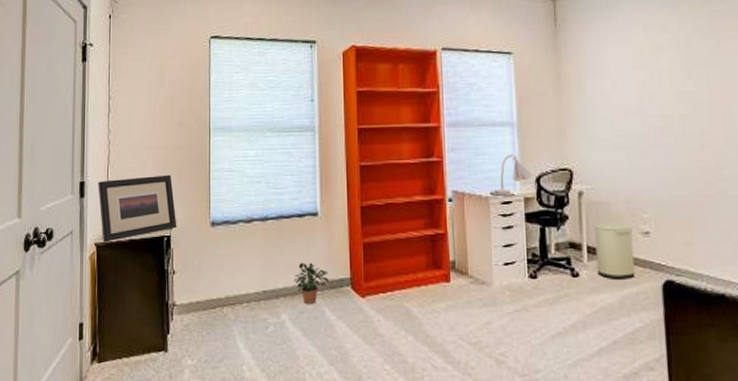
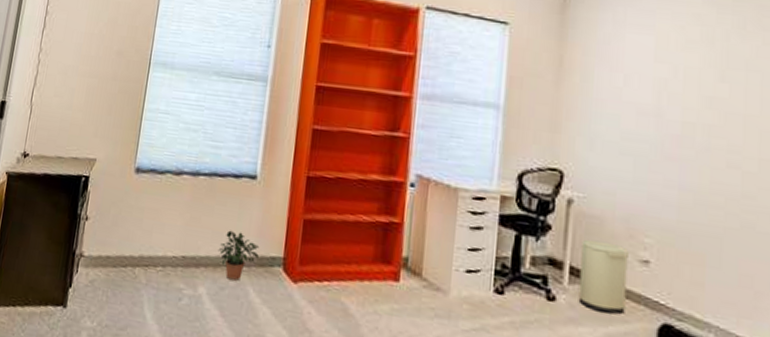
picture frame: present [98,174,177,242] -> none [15,103,100,173]
table lamp: present [489,154,533,196] -> none [459,141,515,192]

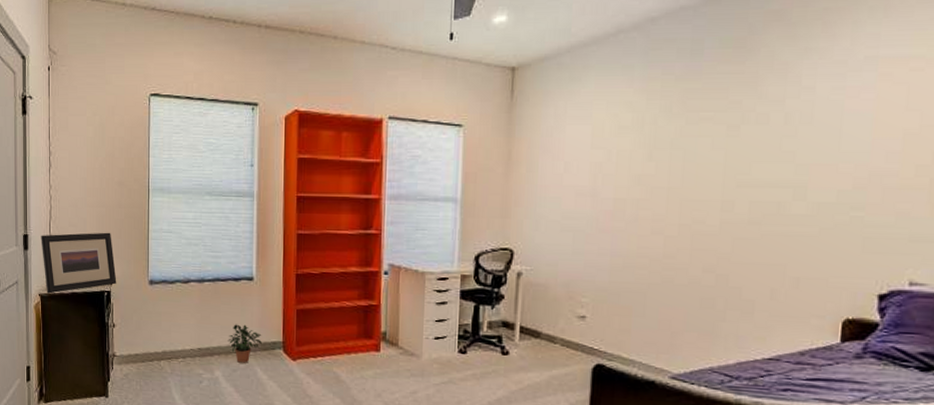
picture frame: none [15,103,100,173] -> present [41,232,117,294]
pedal bin: present [578,240,628,315] -> none [527,304,568,361]

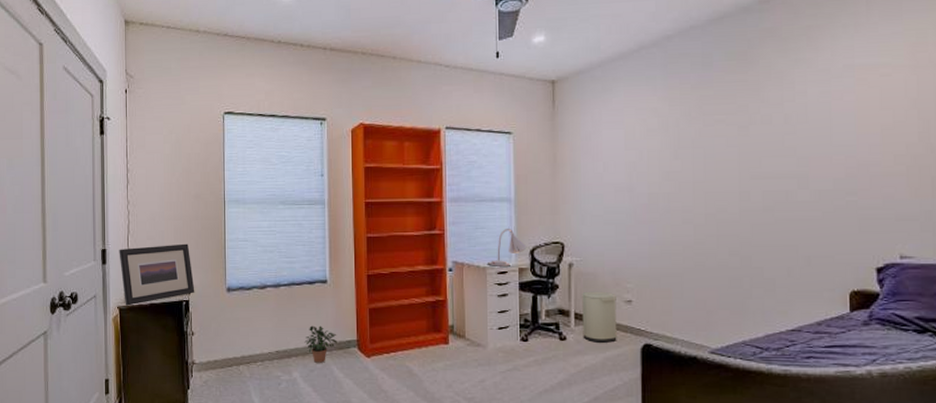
table lamp: none [426,230,472,272] -> present [487,228,527,266]
pedal bin: none [527,304,568,361] -> present [582,291,617,343]

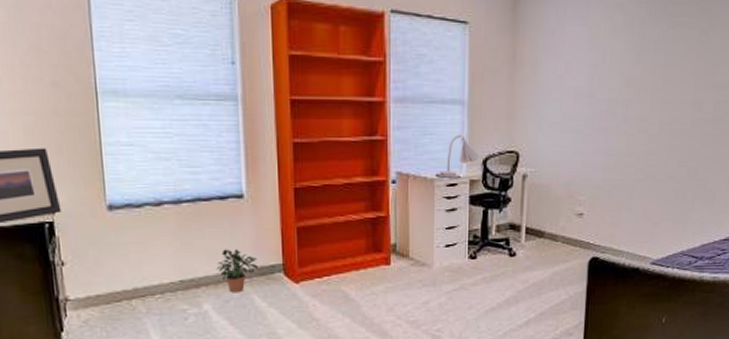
pedal bin: present [582,291,617,343] -> none [532,204,568,258]

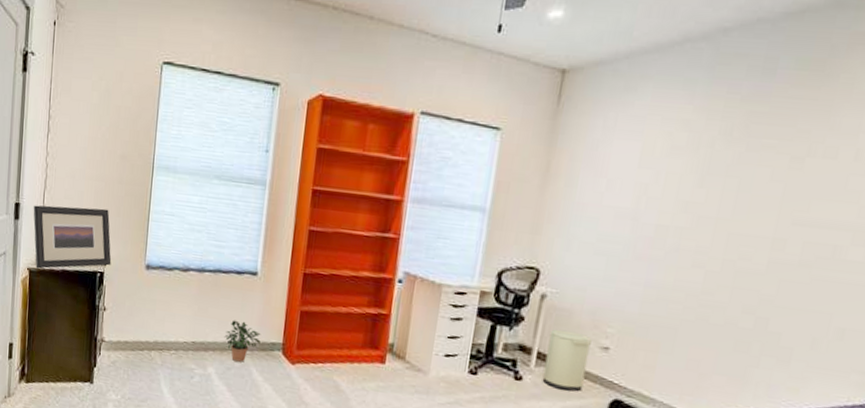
table lamp: present [435,134,480,178] -> none [443,242,495,287]
pedal bin: none [532,204,568,258] -> present [542,329,592,392]

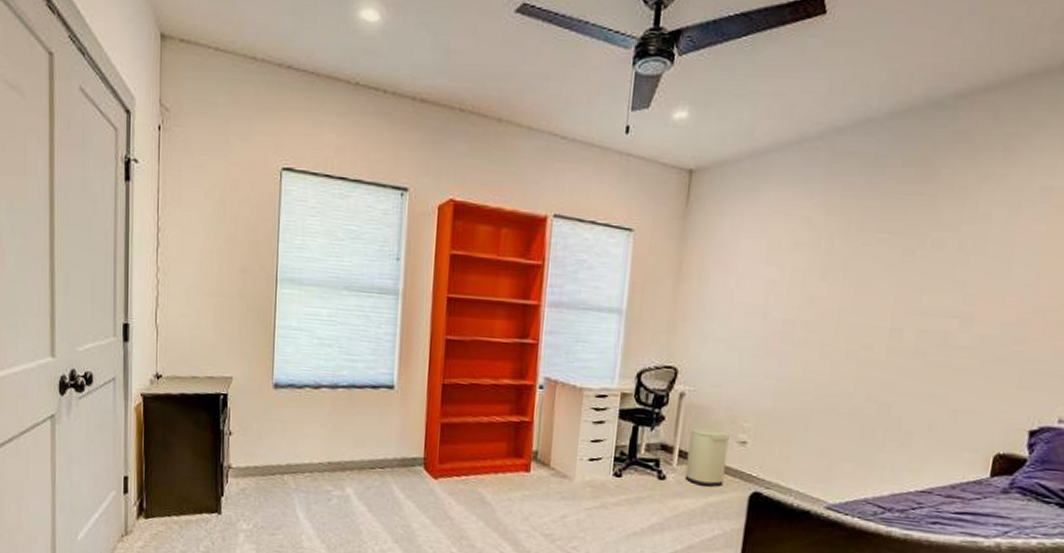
picture frame: present [33,205,112,269] -> none [144,325,235,394]
potted plant: present [224,320,261,362] -> none [362,436,401,480]

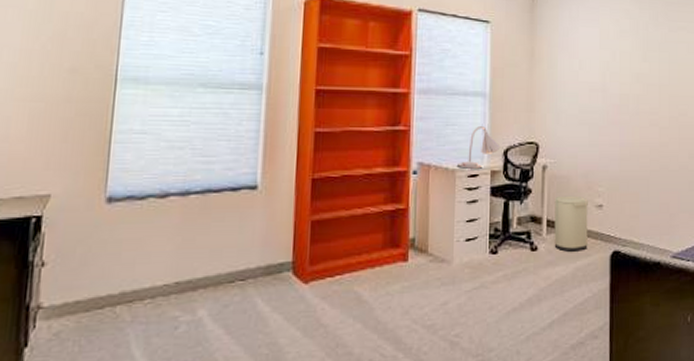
table lamp: none [584,344,634,390] -> present [456,125,501,169]

